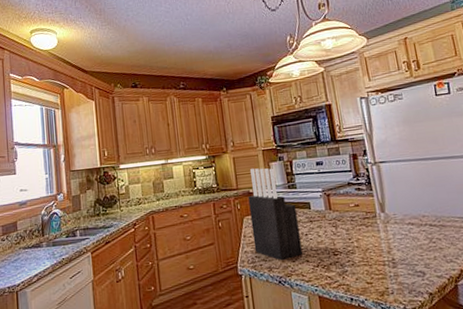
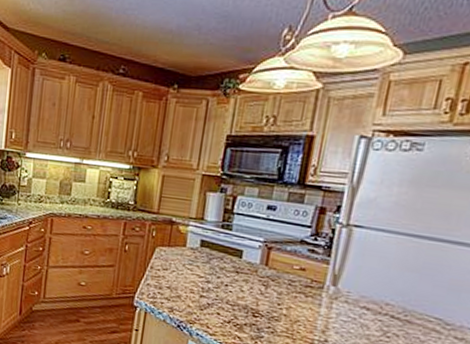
knife block: present [248,168,302,261] -> none [159,193,224,306]

